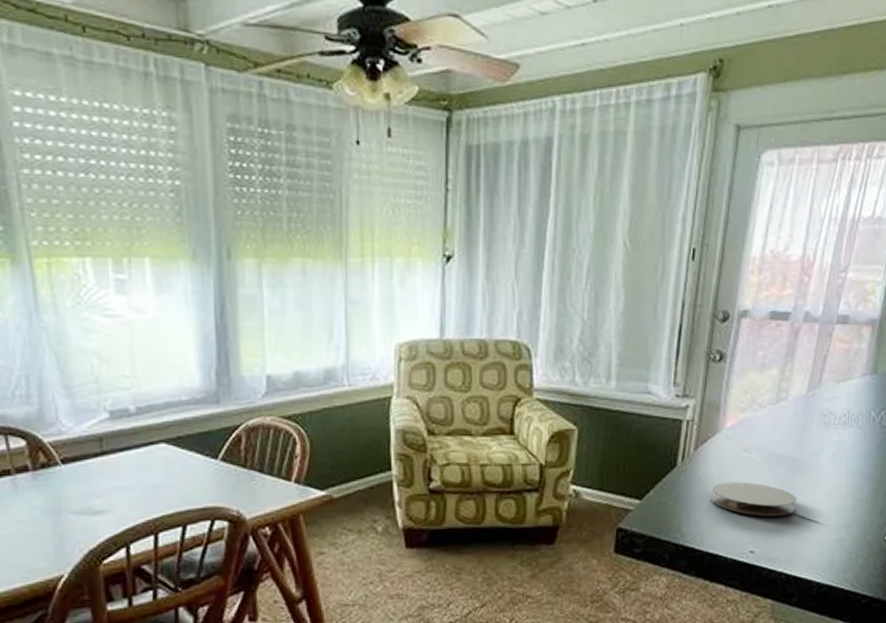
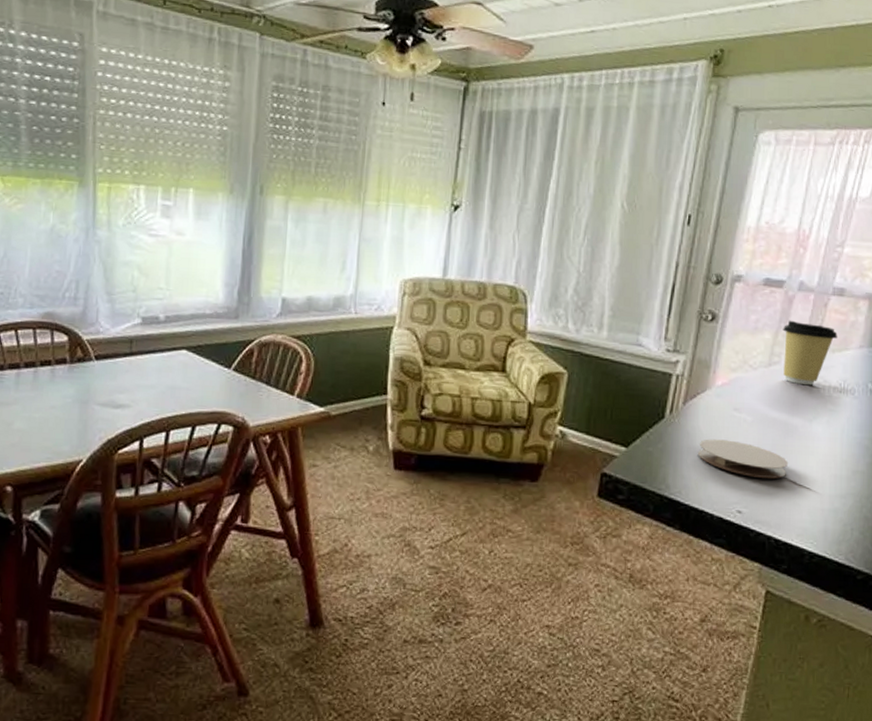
coffee cup: none [789,353,842,419] -> present [782,320,838,386]

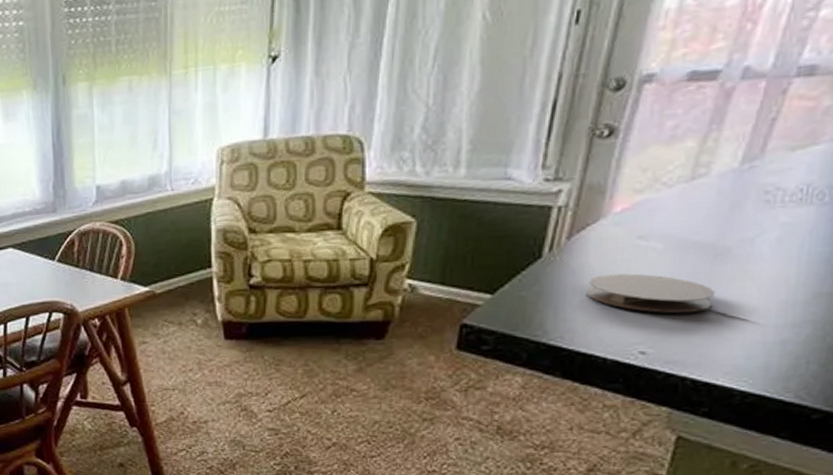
coffee cup: present [782,320,838,386] -> none [713,118,801,198]

